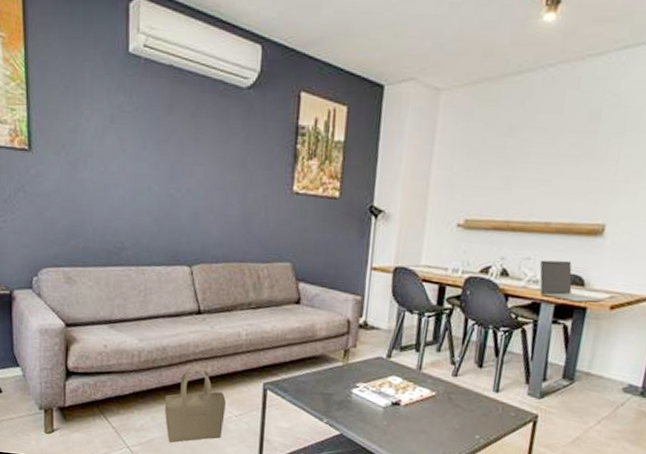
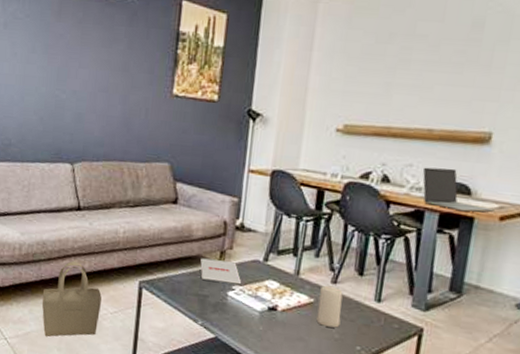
magazine: none [324,357,366,382] -> present [200,258,242,285]
candle: none [438,378,463,419] -> present [316,285,343,328]

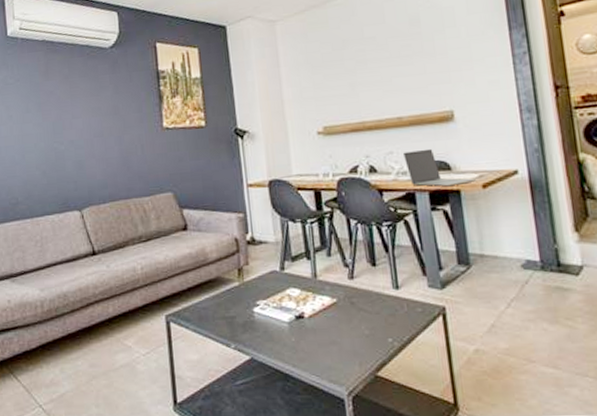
shopping bag: present [41,261,102,337] -> none [71,308,133,394]
magazine: present [200,258,242,285] -> none [220,277,265,301]
candle: present [316,285,343,328] -> none [340,282,367,324]

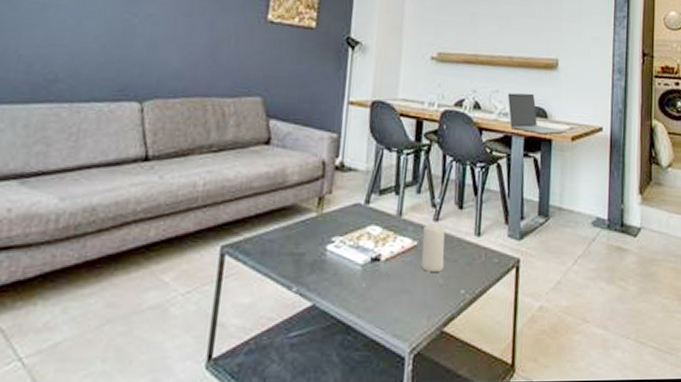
candle: none [340,282,367,324] -> present [421,224,445,272]

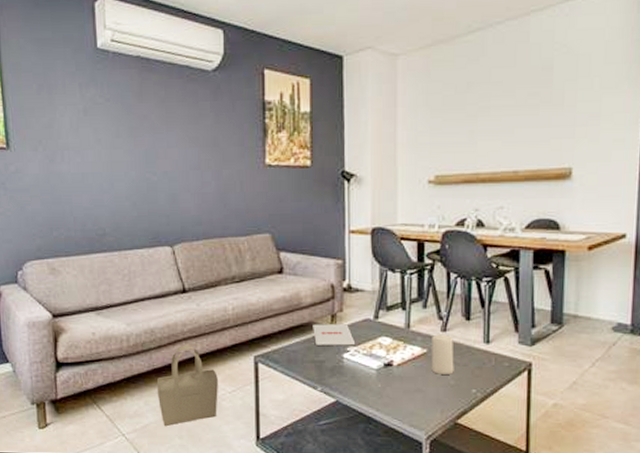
shopping bag: none [82,230,171,343] -> present [156,346,218,426]
magazine: none [295,207,343,235] -> present [313,324,356,346]
laptop: present [507,93,567,135] -> none [513,206,582,246]

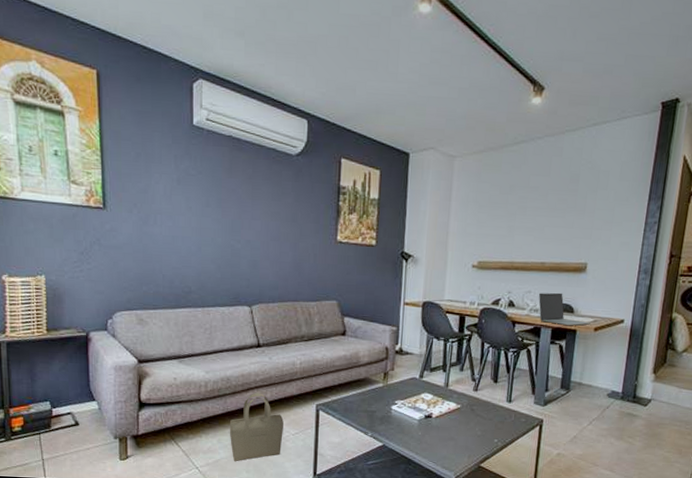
magazine: present [313,324,356,346] -> none [367,380,403,399]
candle: present [431,334,454,374] -> none [463,393,483,427]
laptop: none [513,206,582,246] -> present [538,292,590,326]

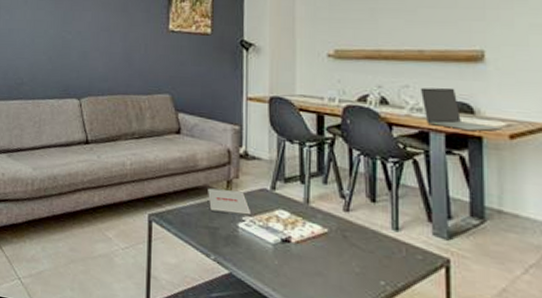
shopping bag: present [229,393,284,461] -> none [54,195,112,276]
magazine: none [367,380,403,399] -> present [208,188,252,215]

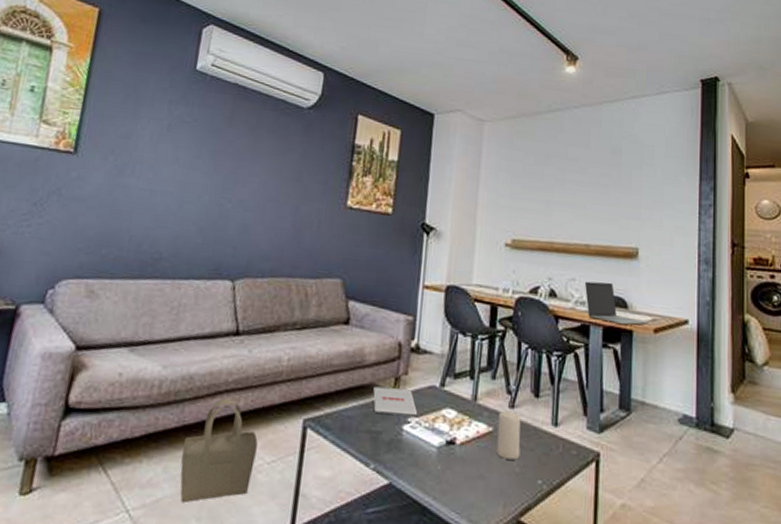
shopping bag: none [54,195,112,276] -> present [180,399,258,502]
candle: none [333,213,359,261] -> present [496,410,521,460]

